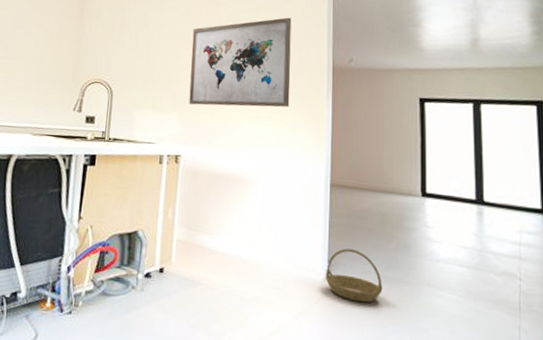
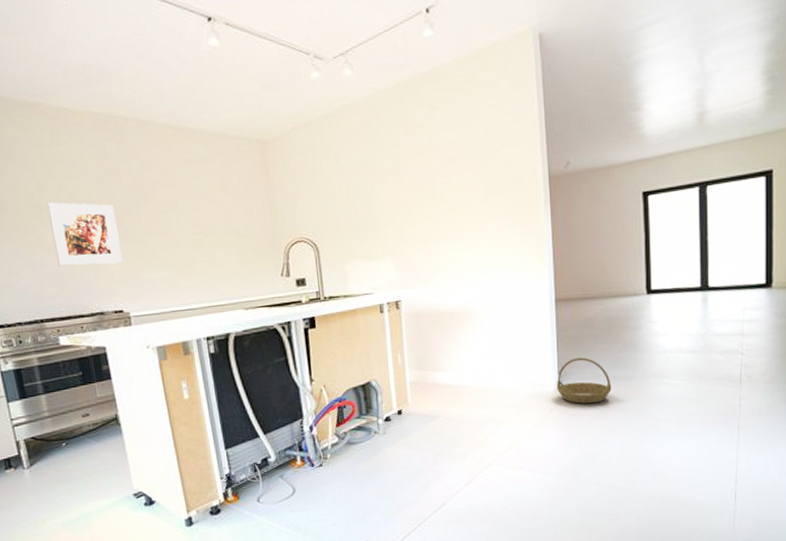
wall art: present [189,17,292,108] -> none [392,126,507,246]

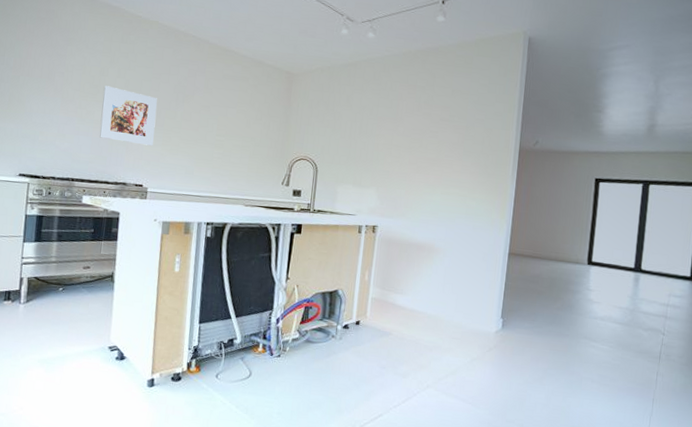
basket: present [556,357,612,404] -> none [497,307,546,352]

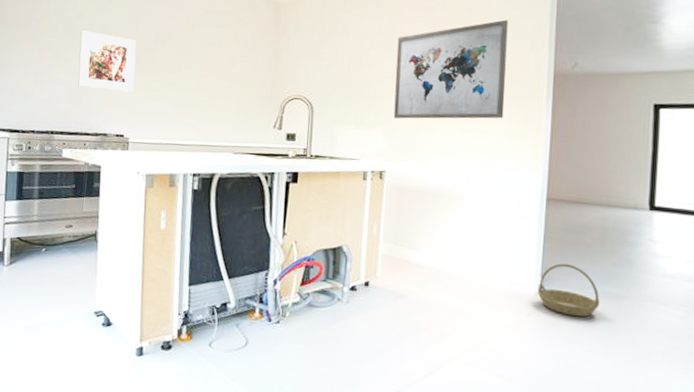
wall art: none [386,101,485,185] -> present [393,19,509,119]
basket: none [497,307,546,352] -> present [537,263,600,317]

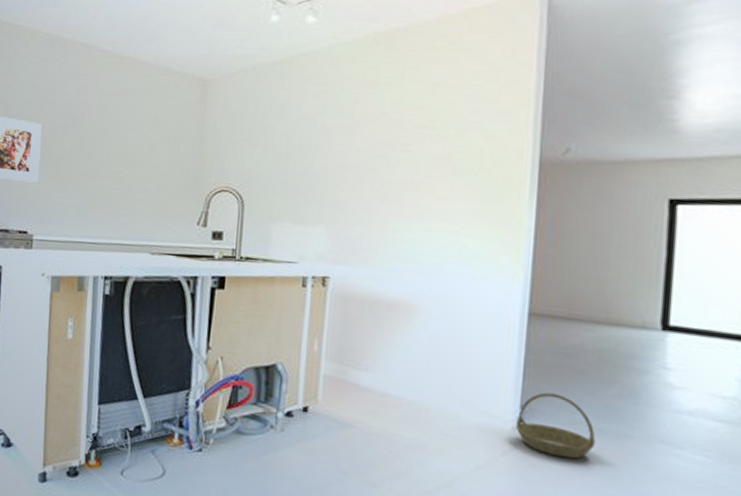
wall art: present [393,19,509,119] -> none [339,96,483,216]

